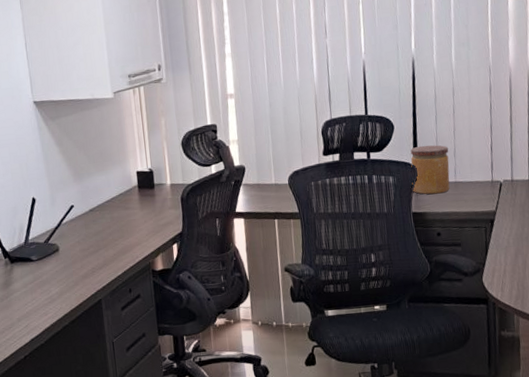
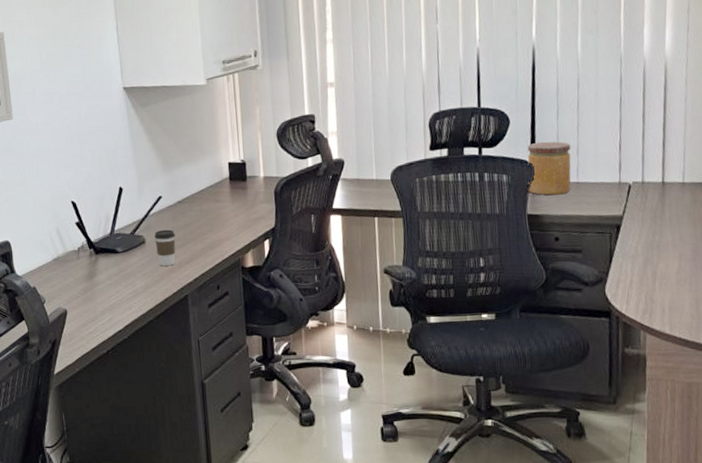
coffee cup: none [67,237,89,273] -> present [154,229,176,266]

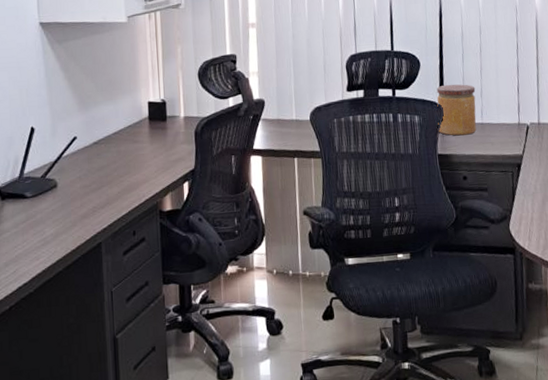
coffee cup: present [154,229,176,266] -> none [67,172,90,212]

